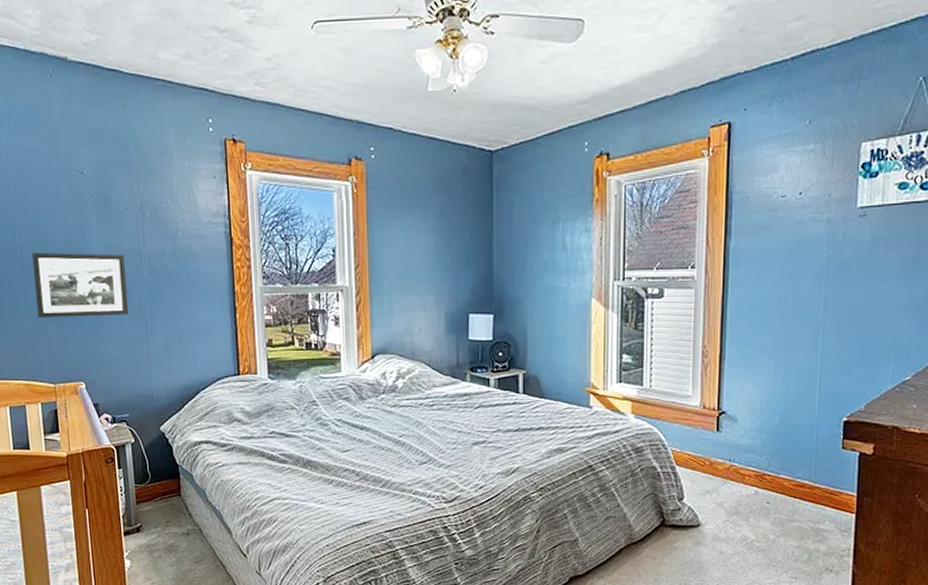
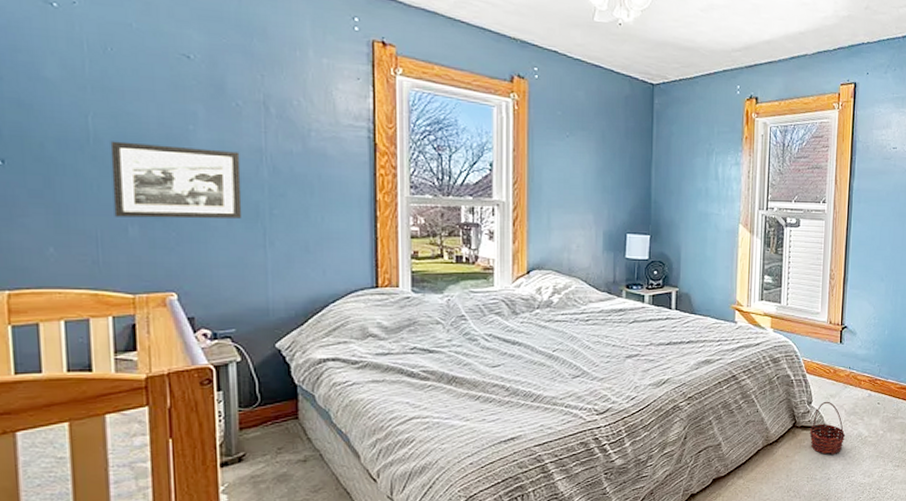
basket: none [681,498,726,559] -> present [809,401,846,455]

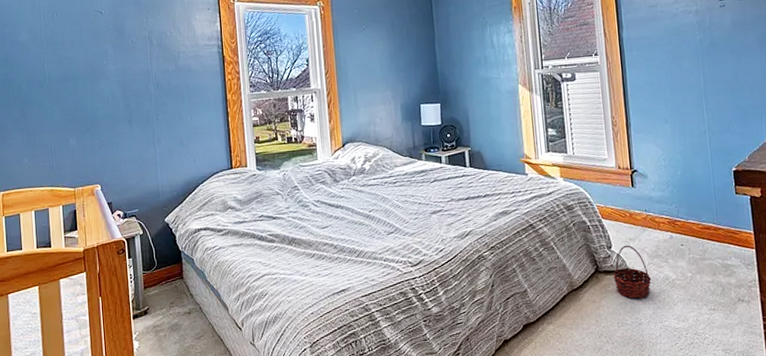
picture frame: present [110,141,242,219] -> none [57,75,139,133]

